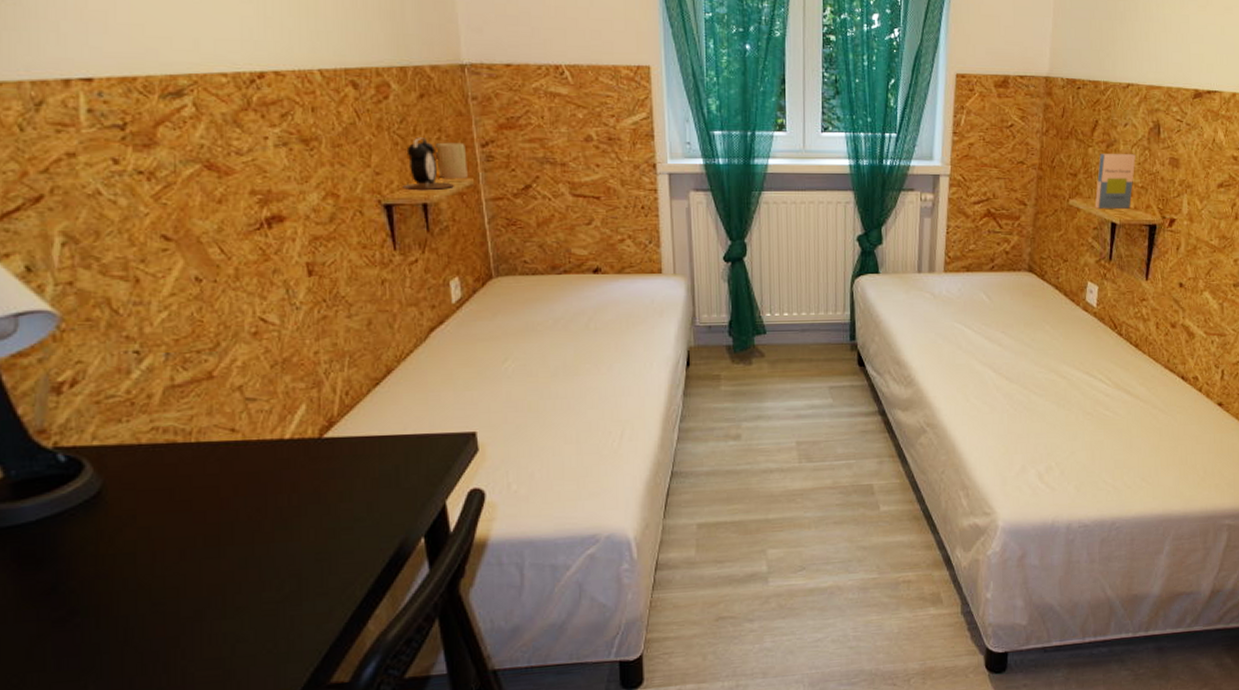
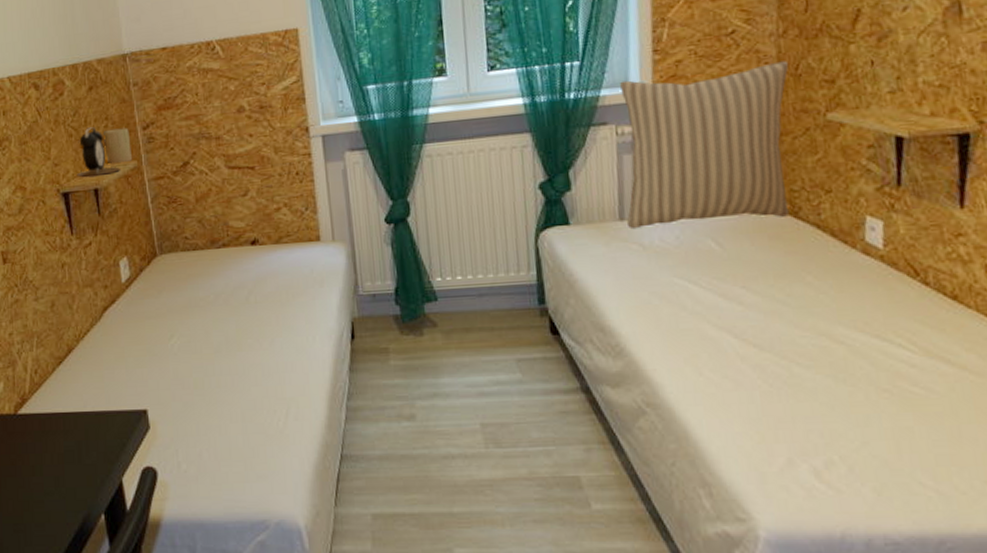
pillow: none [924,154,1047,280] -> present [620,61,790,228]
book: present [1094,154,1136,209] -> none [866,44,927,121]

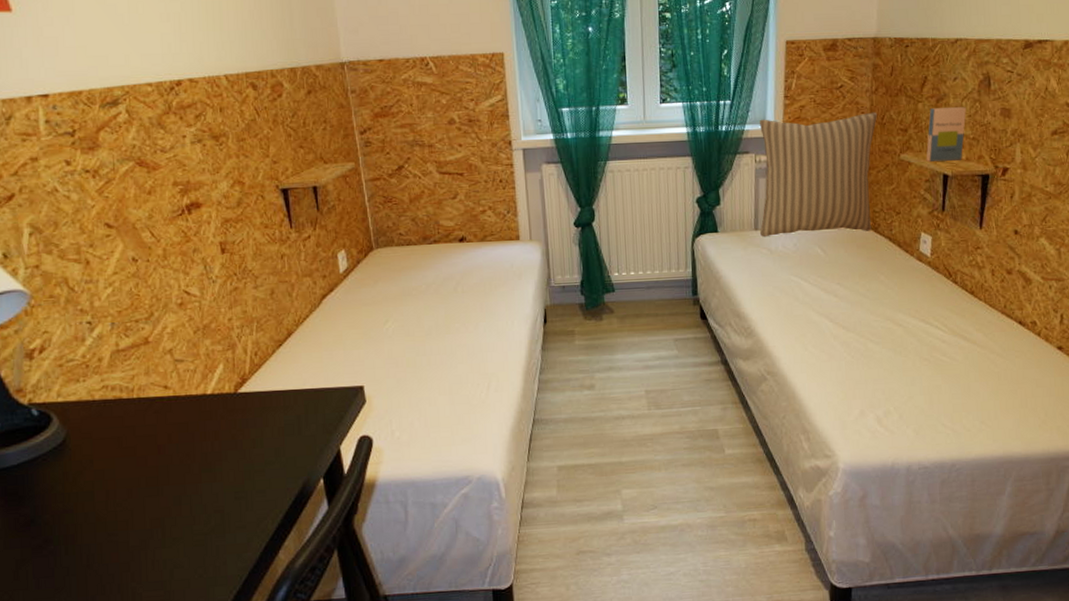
alarm clock: present [77,127,120,177] -> none [296,129,338,175]
candle: present [104,128,133,165] -> none [322,131,351,165]
book: none [866,44,927,121] -> present [926,107,966,162]

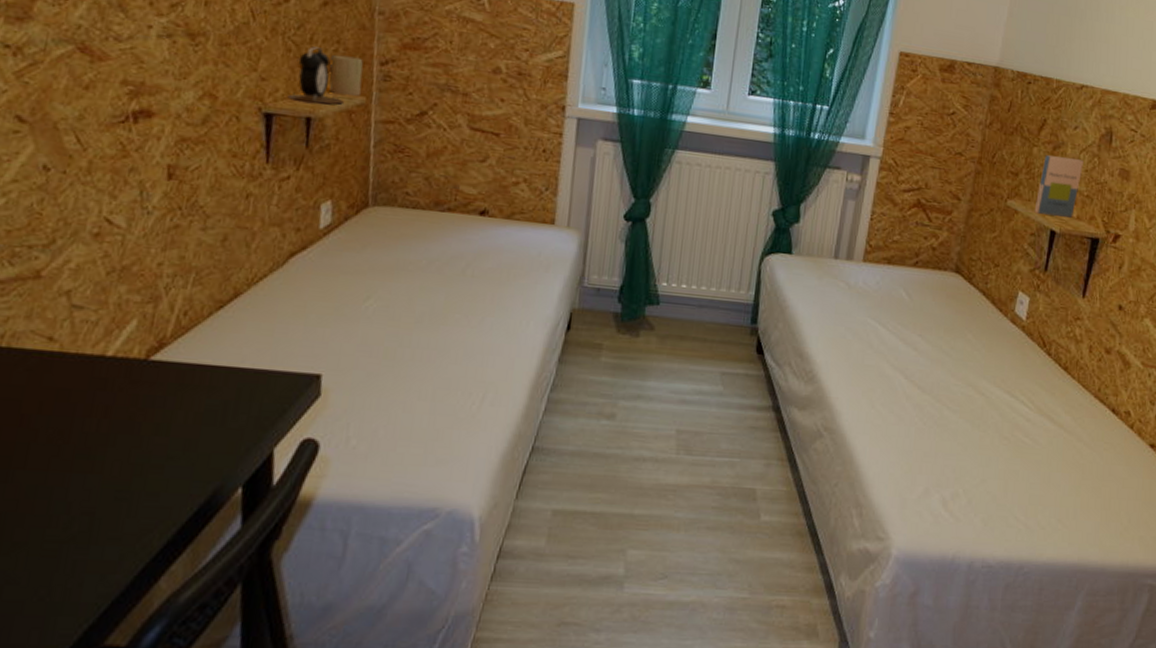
alarm clock: none [296,129,338,175] -> present [287,46,344,105]
candle: none [322,131,351,165] -> present [330,55,364,97]
pillow: present [760,112,877,237] -> none [840,133,988,281]

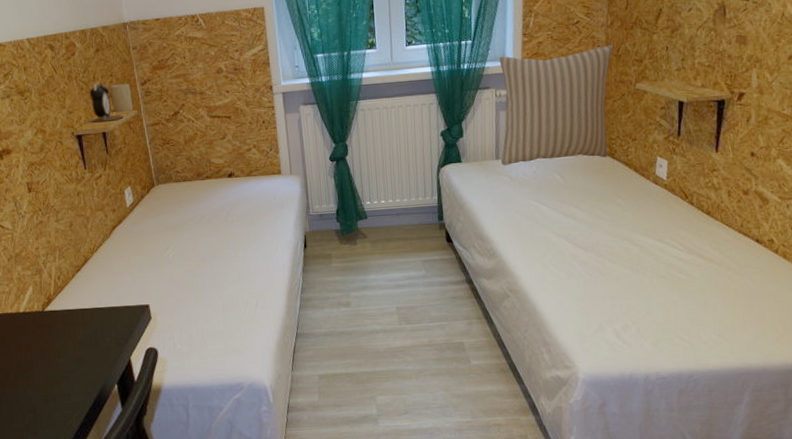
pillow: none [840,133,988,281] -> present [499,45,613,165]
book: present [1034,155,1084,218] -> none [661,36,702,90]

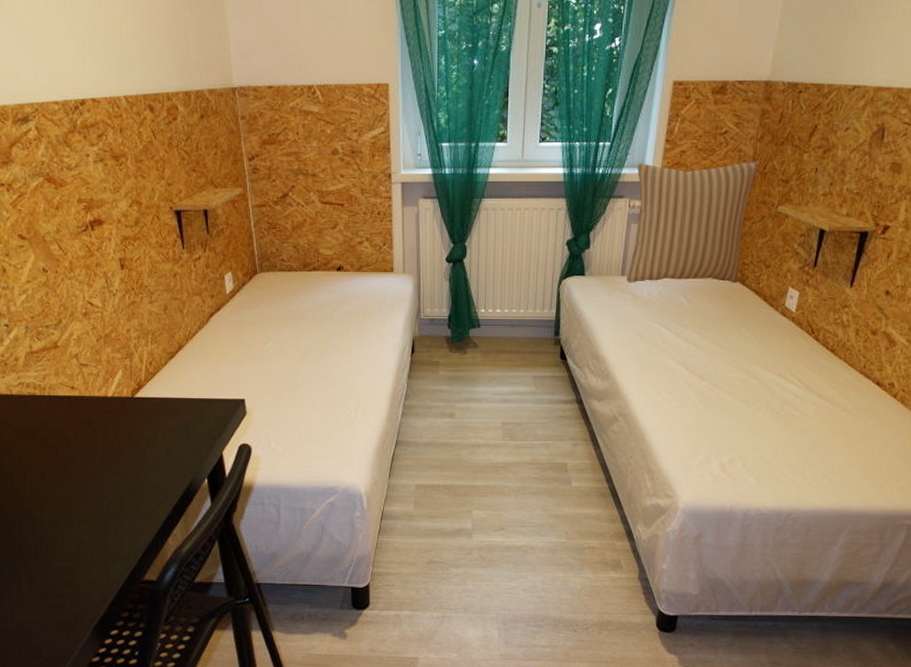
alarm clock: present [88,82,123,123] -> none [188,153,227,198]
candle: present [109,83,134,113] -> none [213,157,239,189]

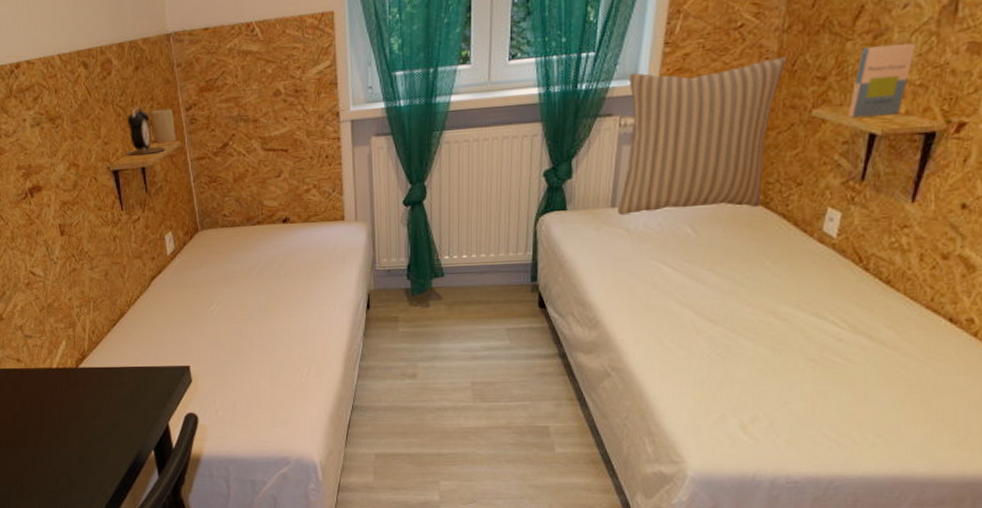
alarm clock: none [188,153,227,198] -> present [125,107,165,156]
candle: none [213,157,239,189] -> present [150,108,177,144]
book: none [804,160,854,215] -> present [847,43,916,118]

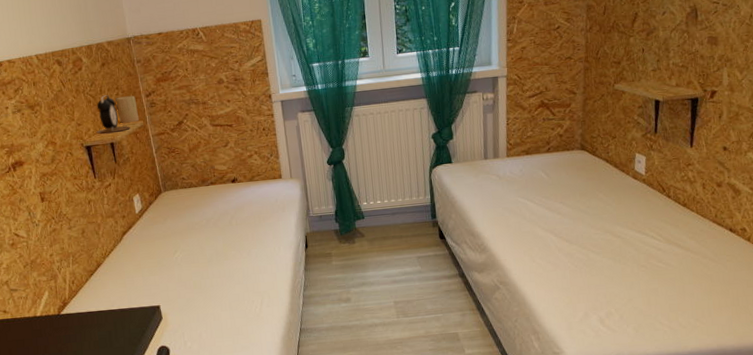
pillow: present [618,56,786,215] -> none [486,48,592,165]
book: present [847,43,916,118] -> none [638,38,675,90]

